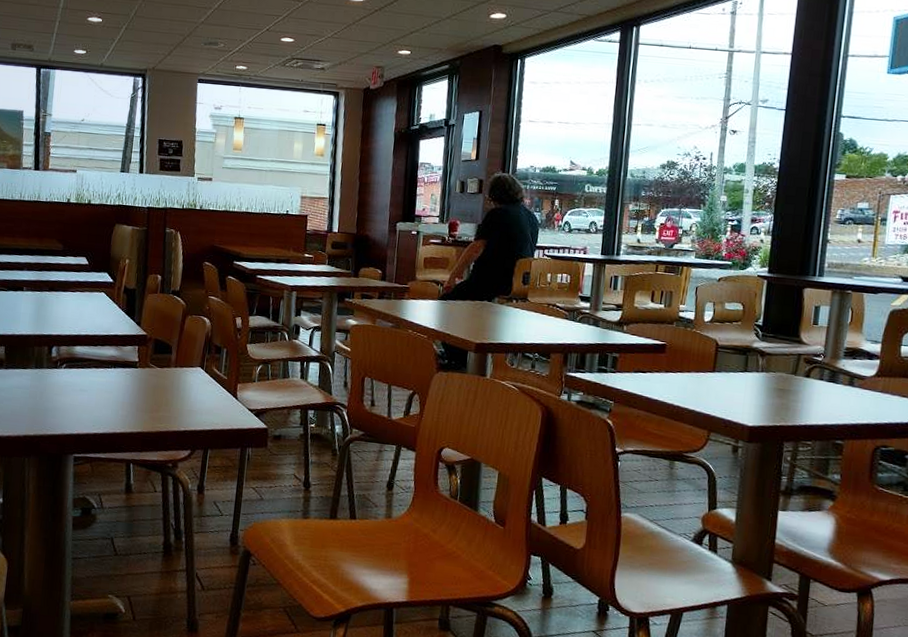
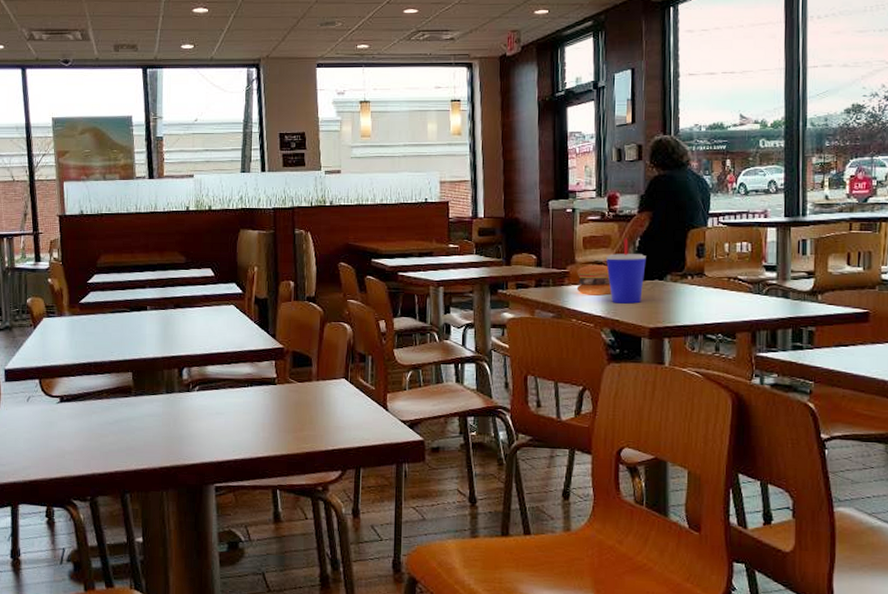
burger: none [414,282,446,311] -> present [576,264,612,296]
beverage cup: none [443,261,478,321] -> present [606,238,646,304]

